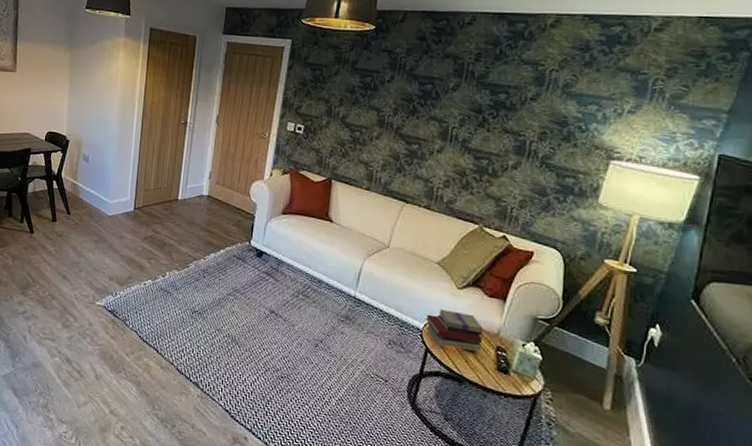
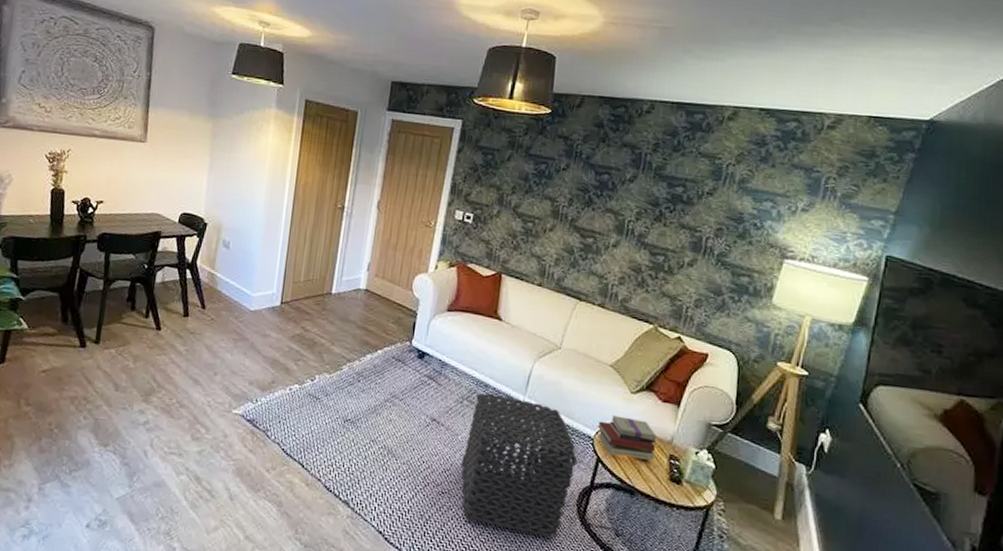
pouf: none [298,287,407,420] -> present [461,392,578,538]

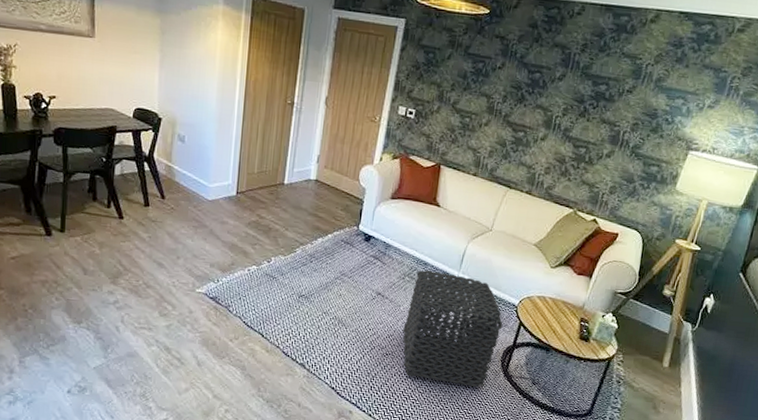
books: present [597,415,657,462] -> none [521,286,571,324]

